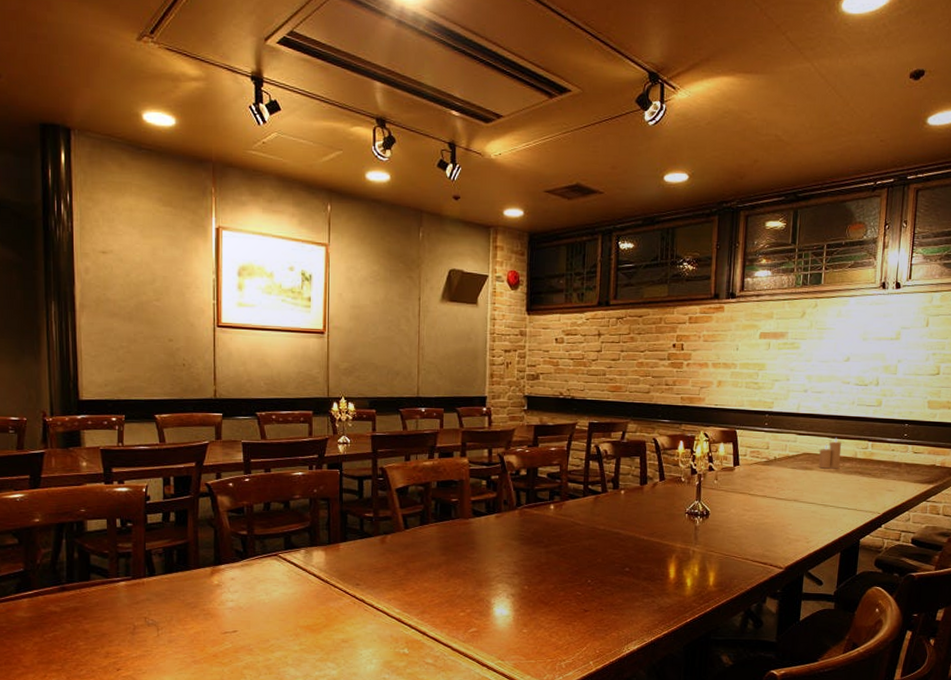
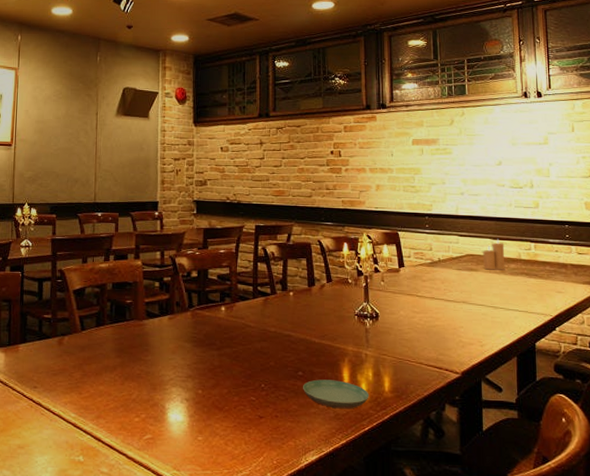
saucer: none [629,575,694,603] -> present [303,379,369,409]

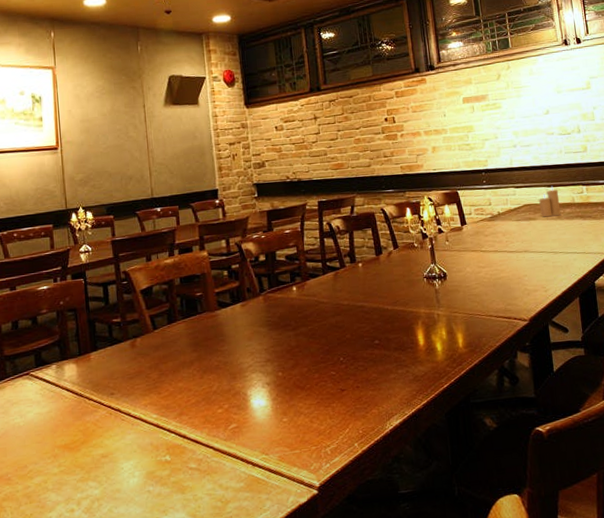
saucer: present [303,379,369,409] -> none [380,343,445,371]

